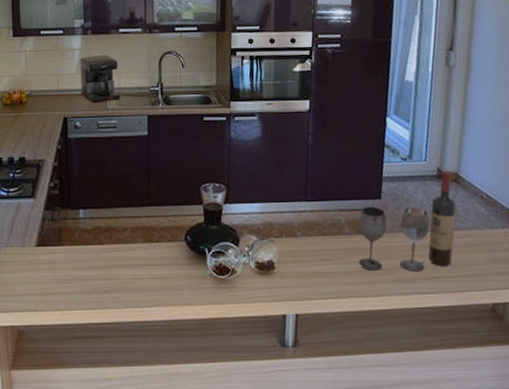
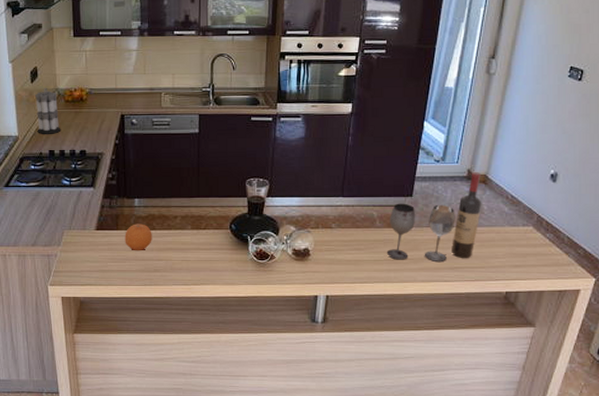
fruit: none [68,238,99,270] -> present [125,224,152,251]
coffee maker: present [80,55,121,103] -> none [137,56,174,101]

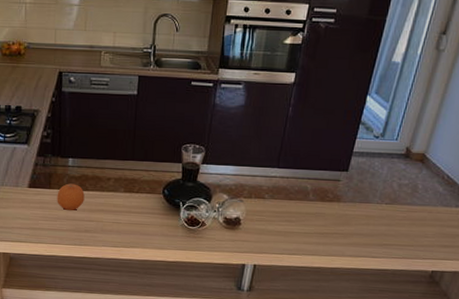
wineglass: present [386,203,455,262] -> none [317,177,390,238]
wine bottle: present [450,172,482,258] -> none [381,150,419,236]

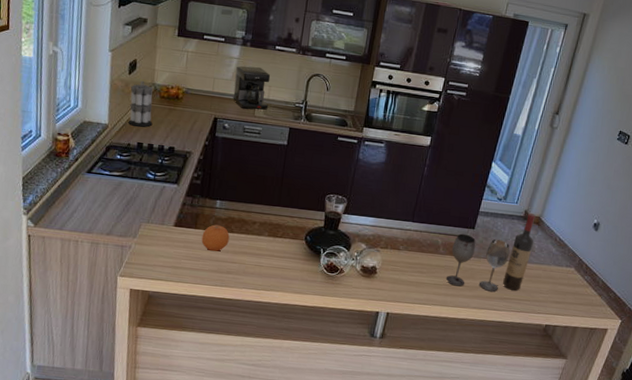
coffee maker: none [76,13,114,60] -> present [233,66,270,110]
wineglass: none [317,177,390,238] -> present [445,233,510,292]
wine bottle: none [381,150,419,236] -> present [502,213,536,291]

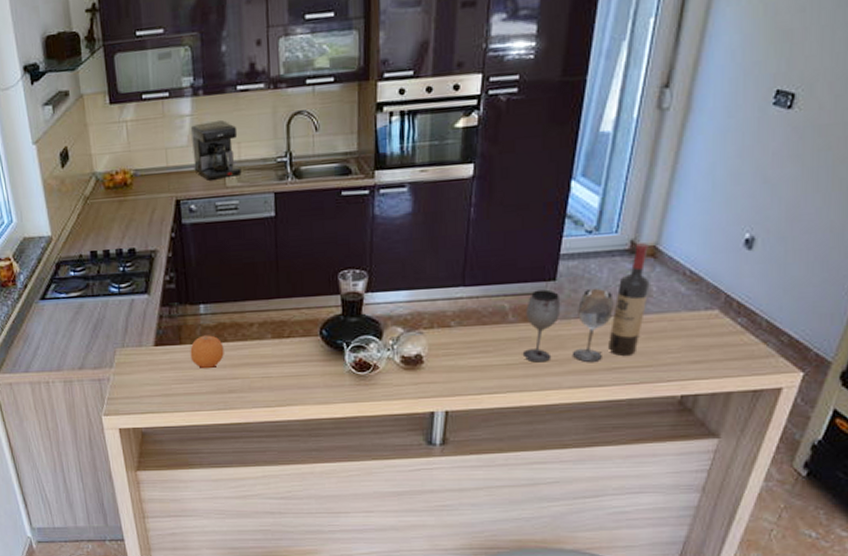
spice rack: present [129,80,153,127] -> none [68,172,103,232]

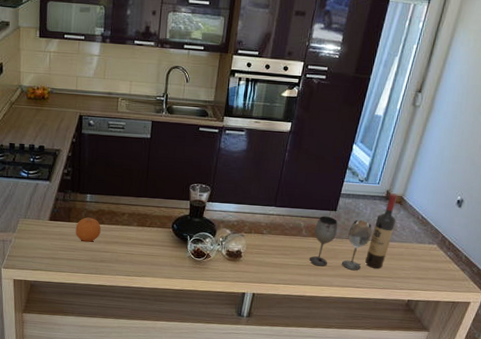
coffee maker: present [191,120,242,180] -> none [96,63,130,105]

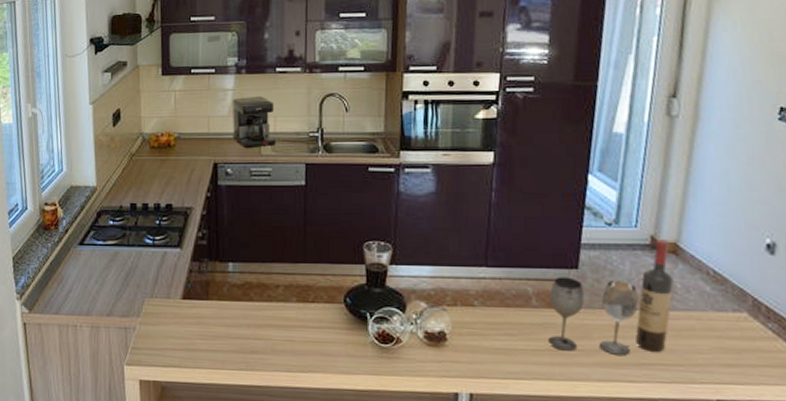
fruit: present [75,217,101,243] -> none [216,293,249,327]
coffee maker: none [96,63,130,105] -> present [233,96,276,148]

